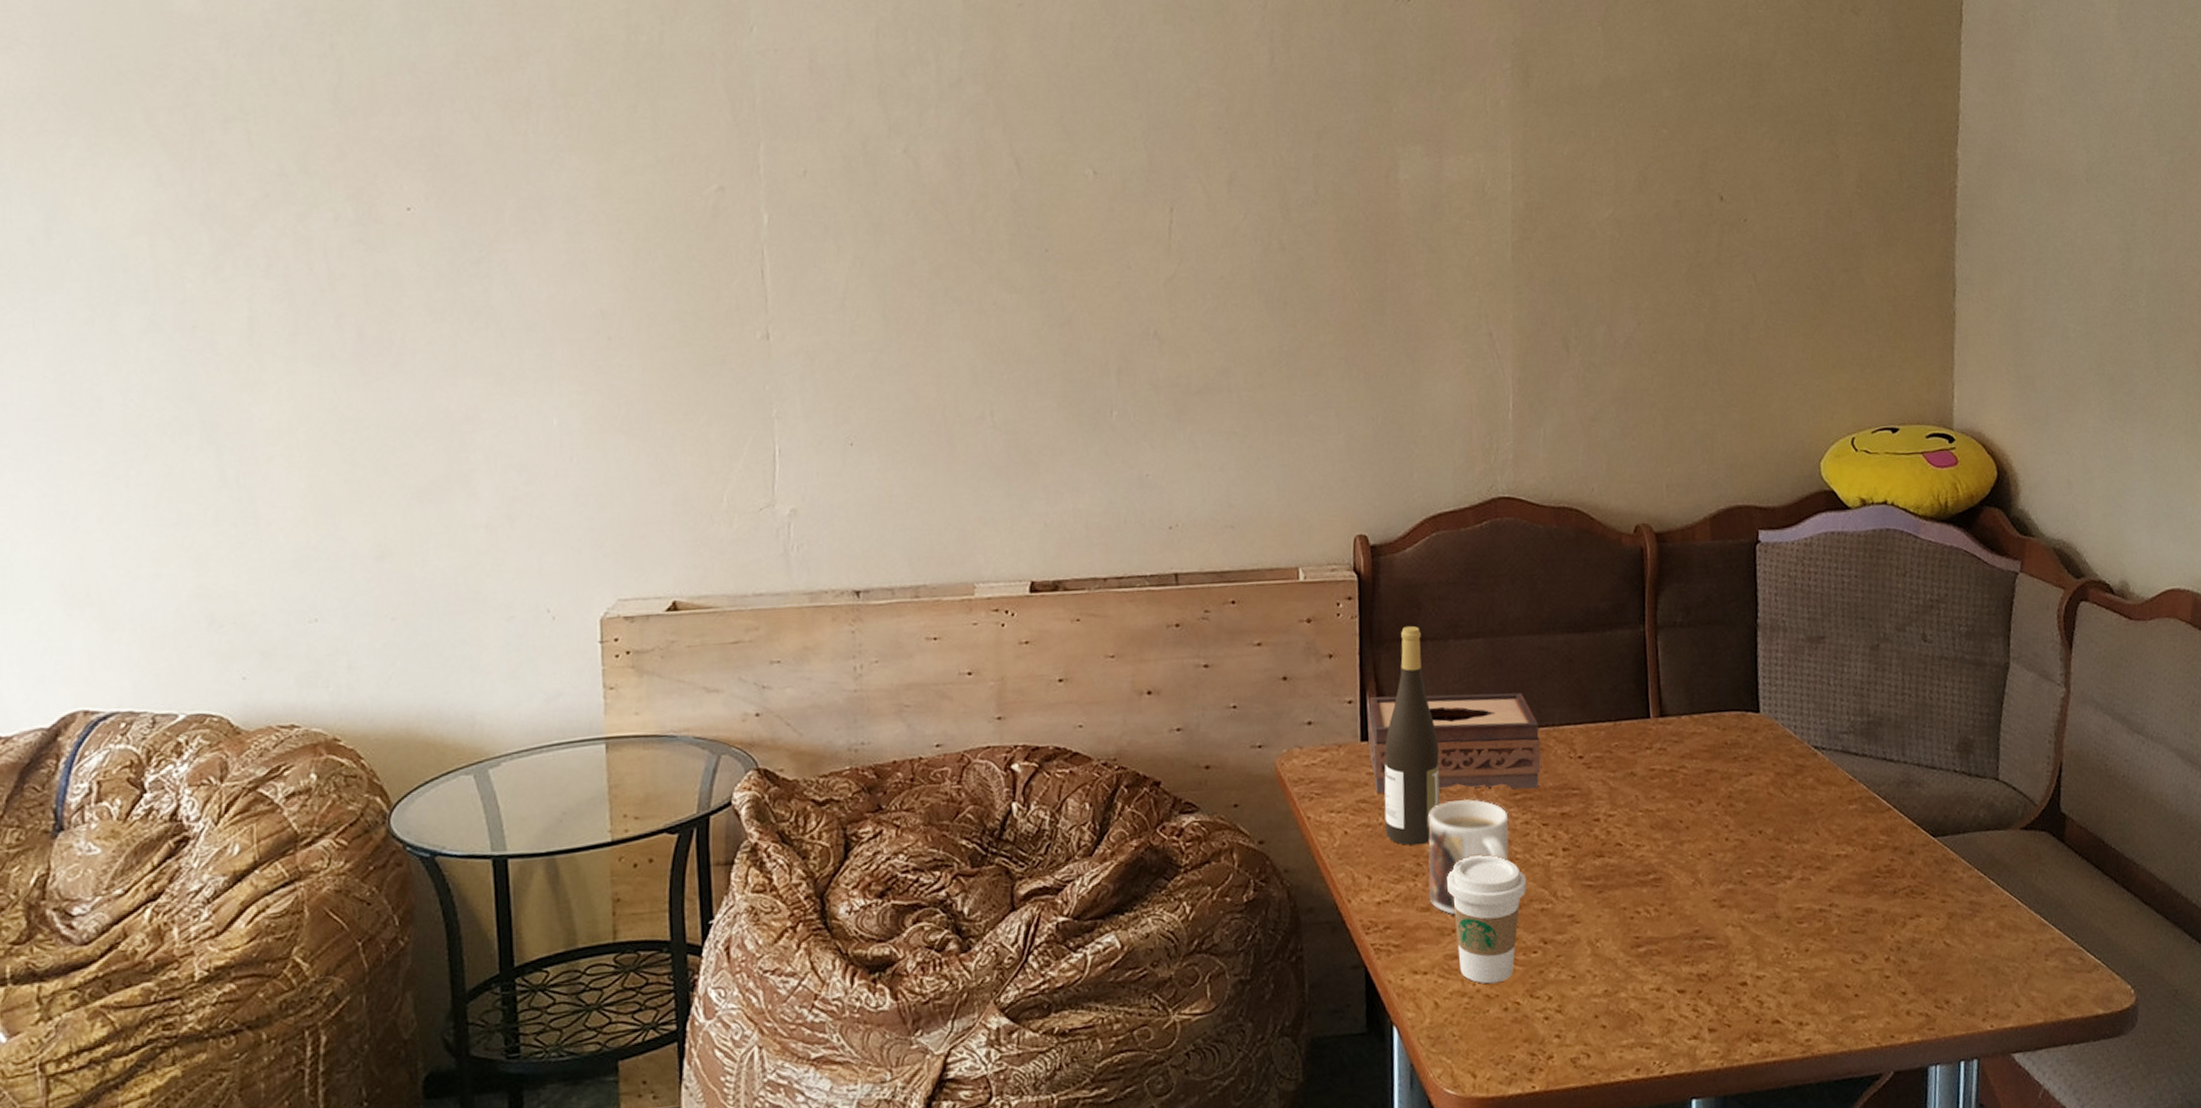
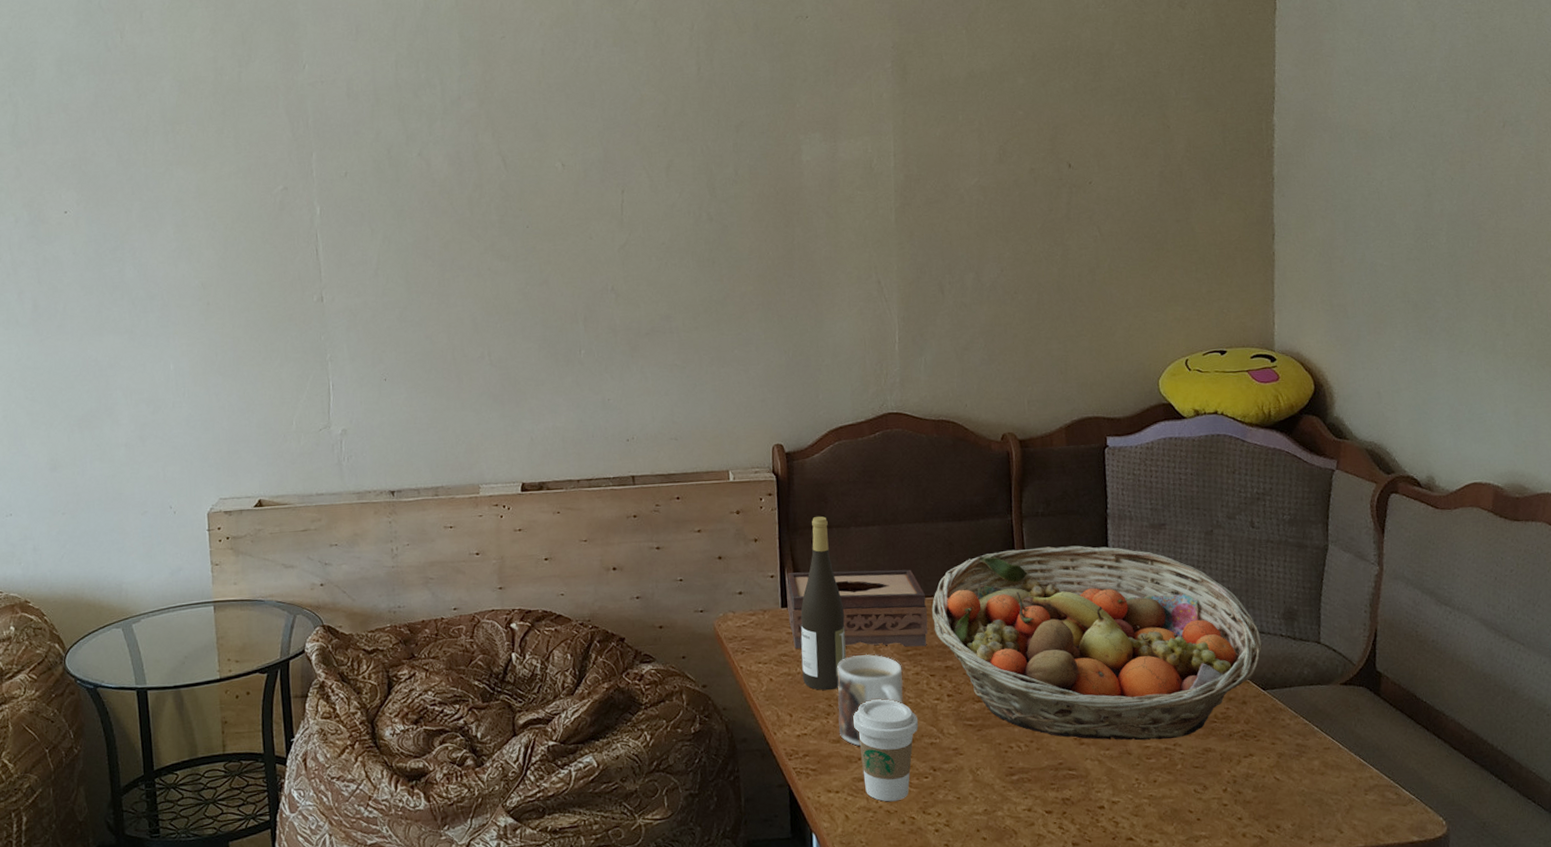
fruit basket: none [1546,662,1933,901] -> present [932,545,1262,741]

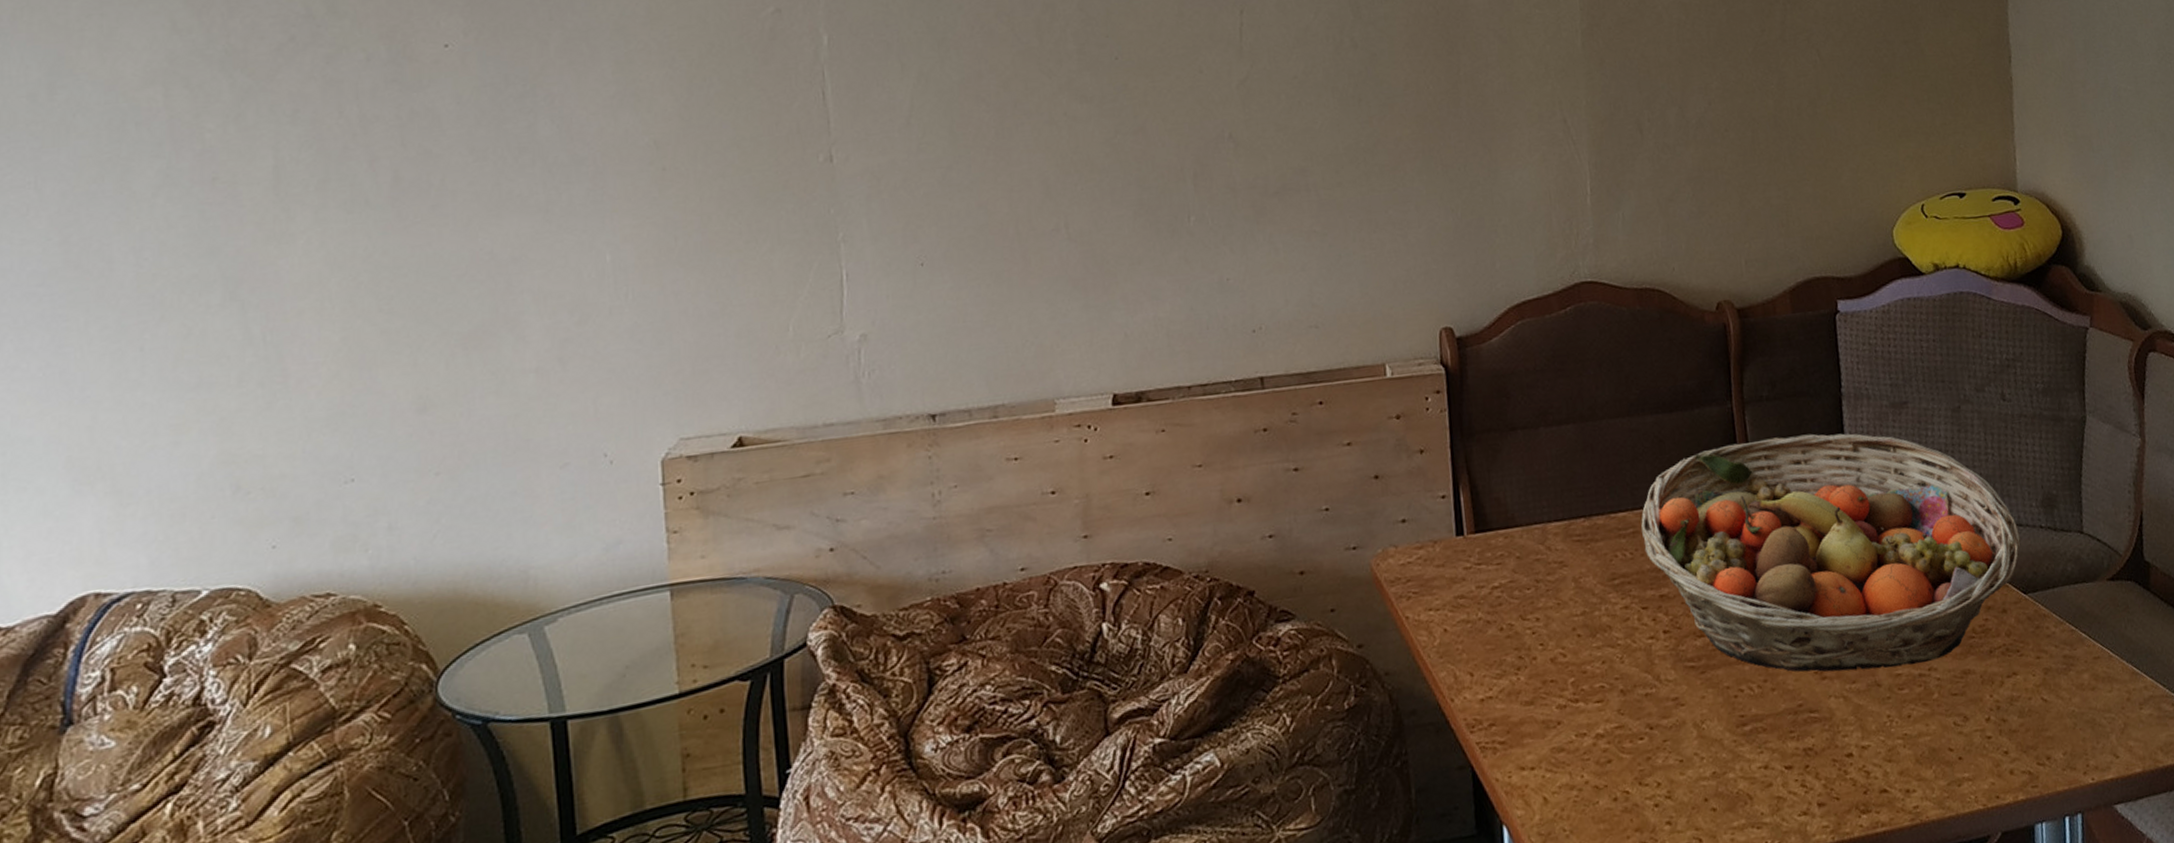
tissue box: present [786,569,928,649] -> none [1462,476,1638,588]
wine bottle: present [800,516,847,691] -> none [1480,415,1539,639]
mug: present [837,654,903,746] -> none [1528,587,1610,706]
coffee cup: present [852,699,919,802] -> none [1548,643,1630,775]

